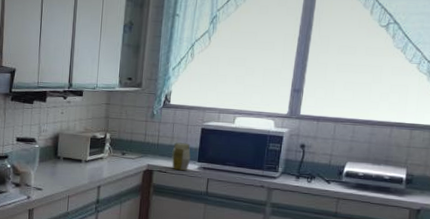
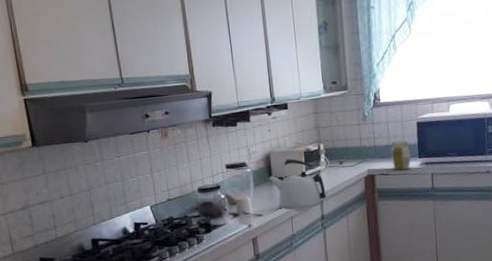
kettle: none [54,142,105,193] -> present [268,158,327,212]

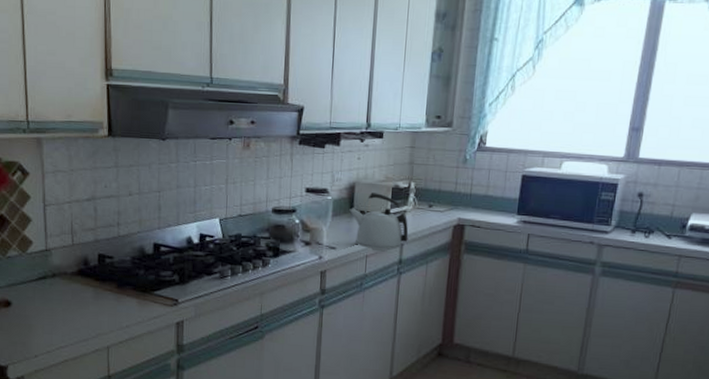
jar: present [390,140,411,171] -> none [486,192,509,226]

